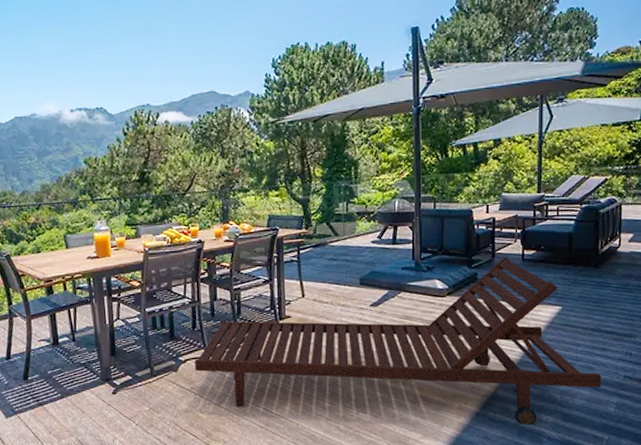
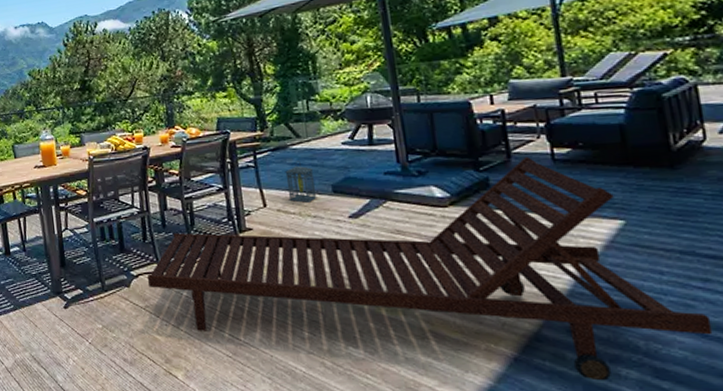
lantern: none [323,256,347,293] -> present [285,161,317,203]

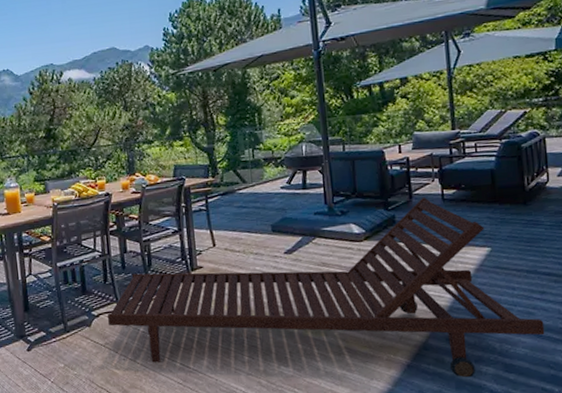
lantern: present [285,161,317,203] -> none [232,204,259,242]

